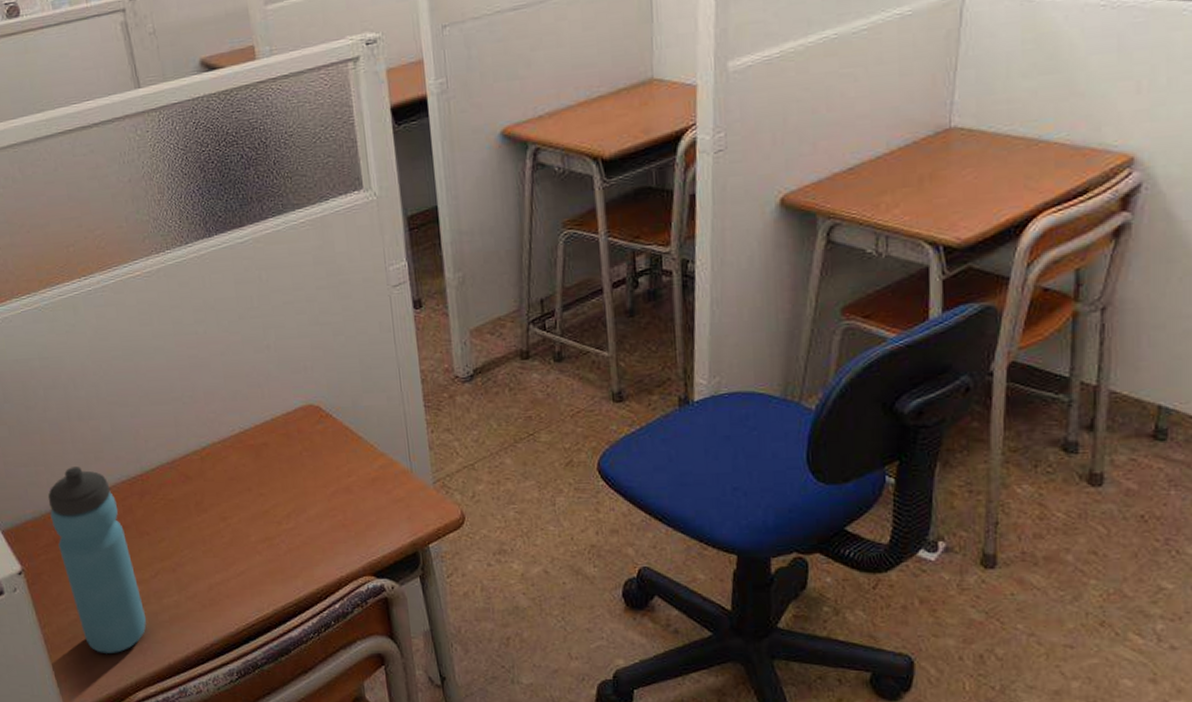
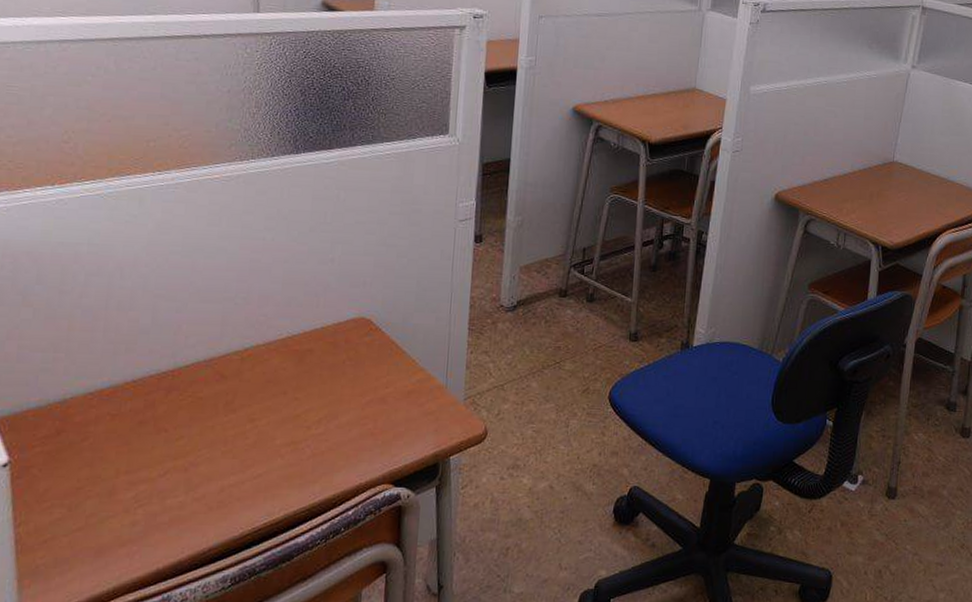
water bottle: present [47,466,147,653] -> none [58,356,144,556]

